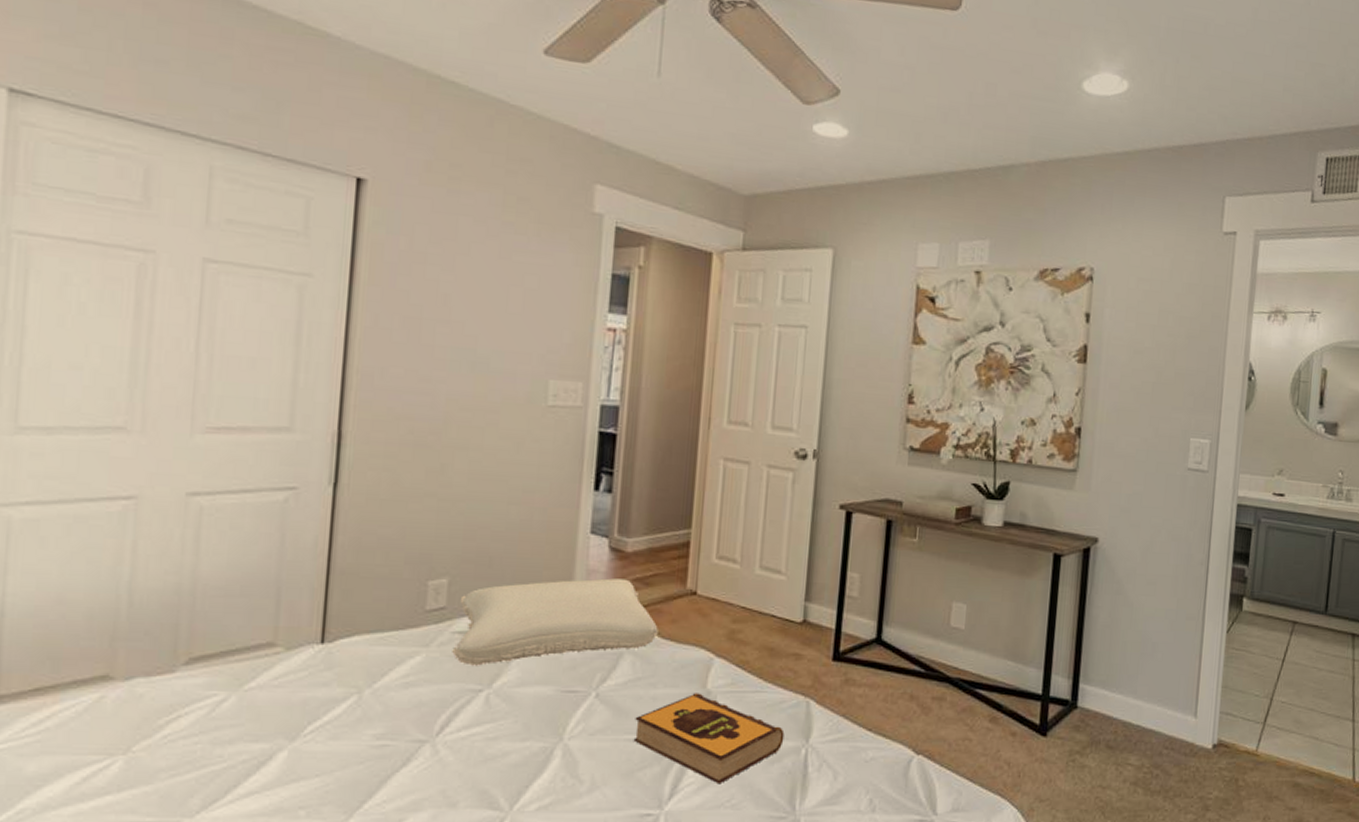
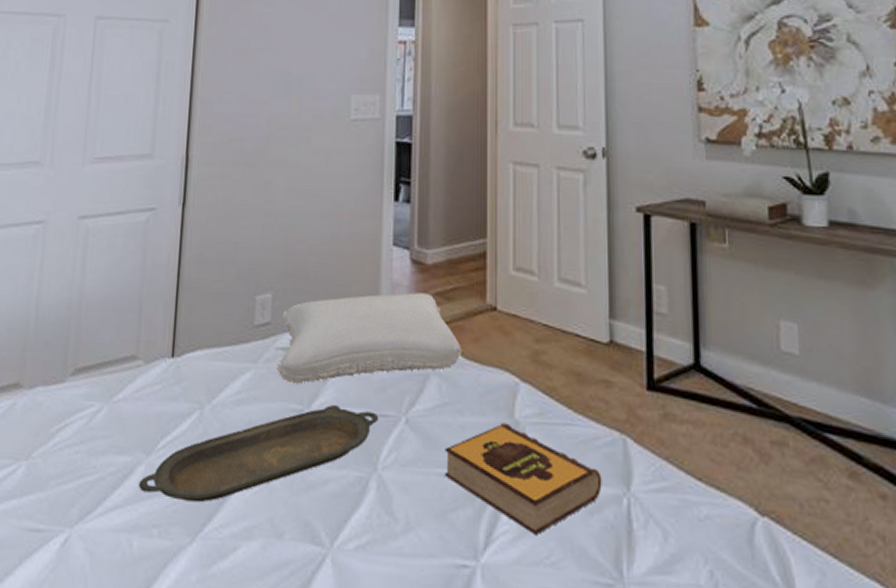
serving tray: none [279,684,567,782] -> present [138,405,379,503]

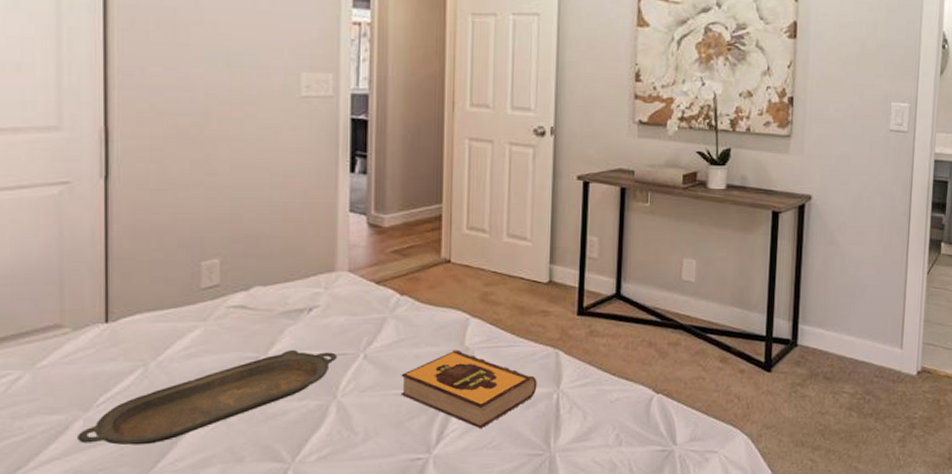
pillow: present [276,292,462,385] -> none [229,252,417,336]

